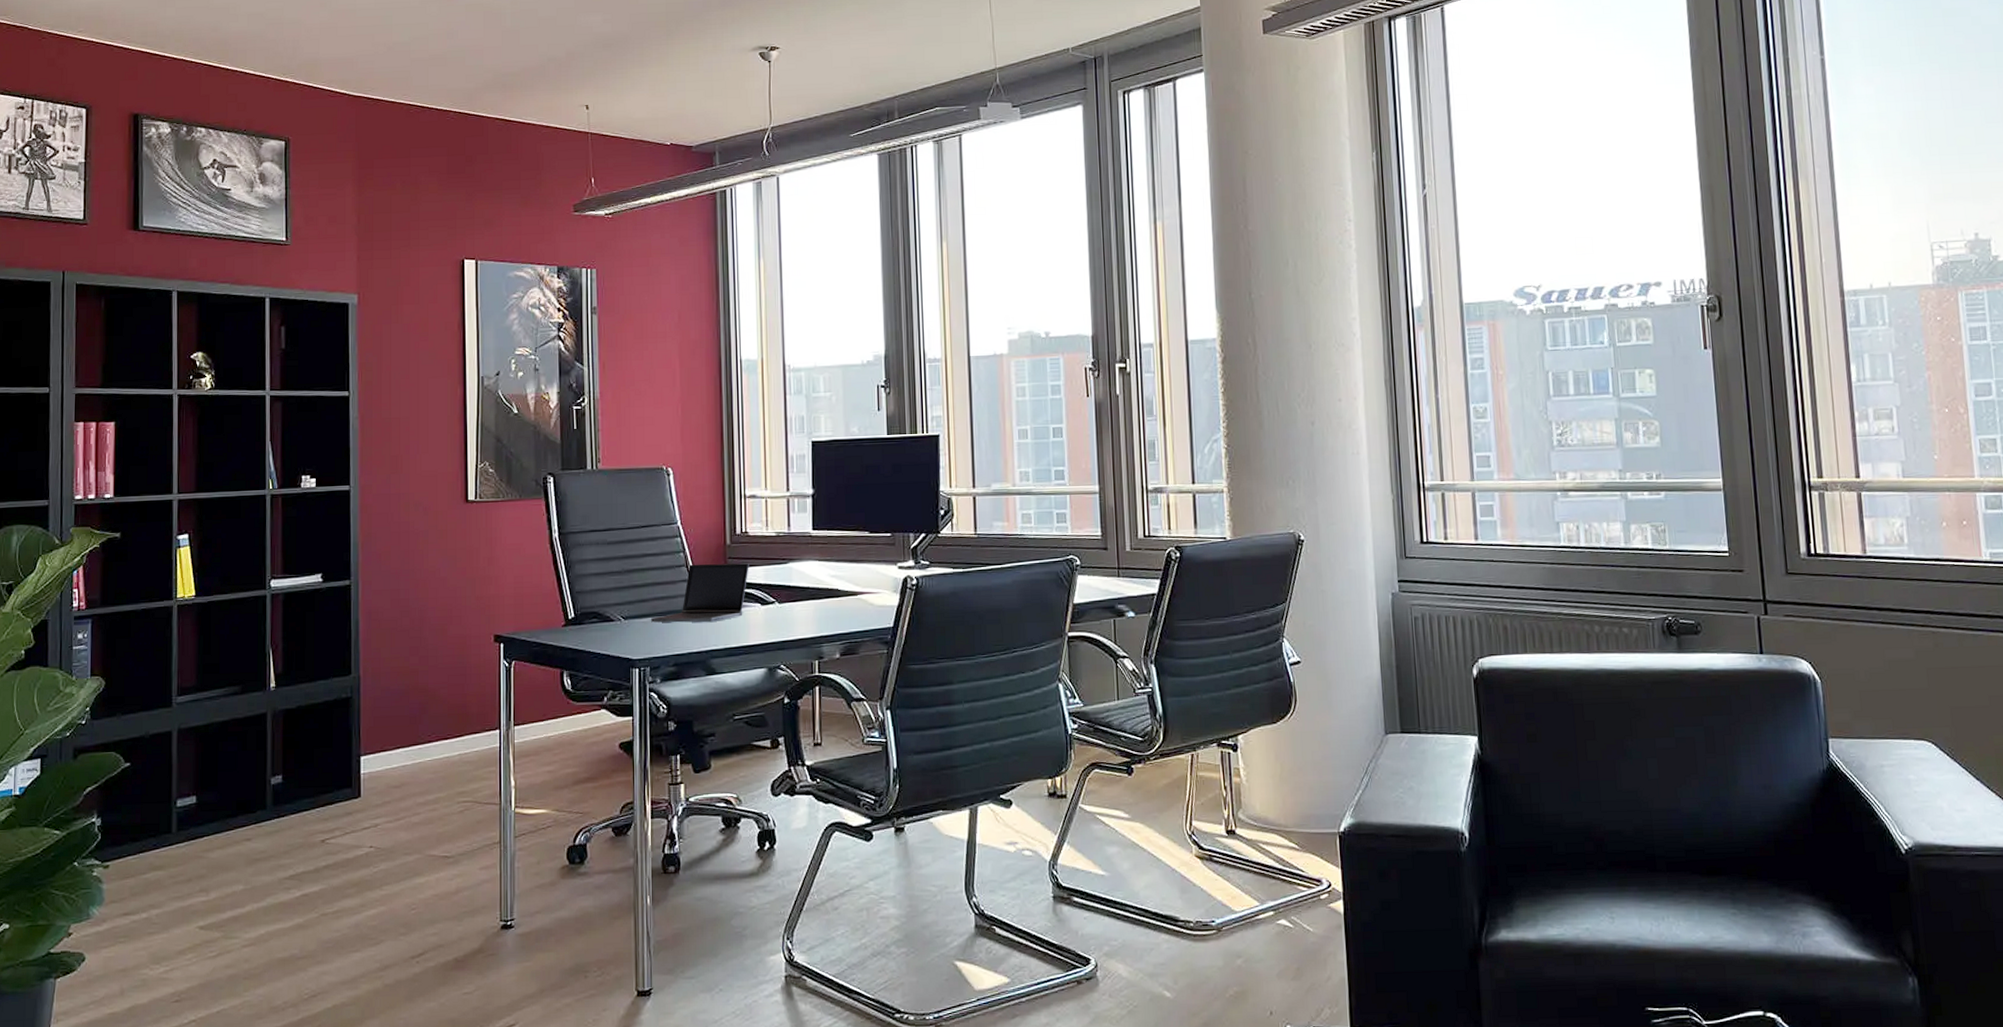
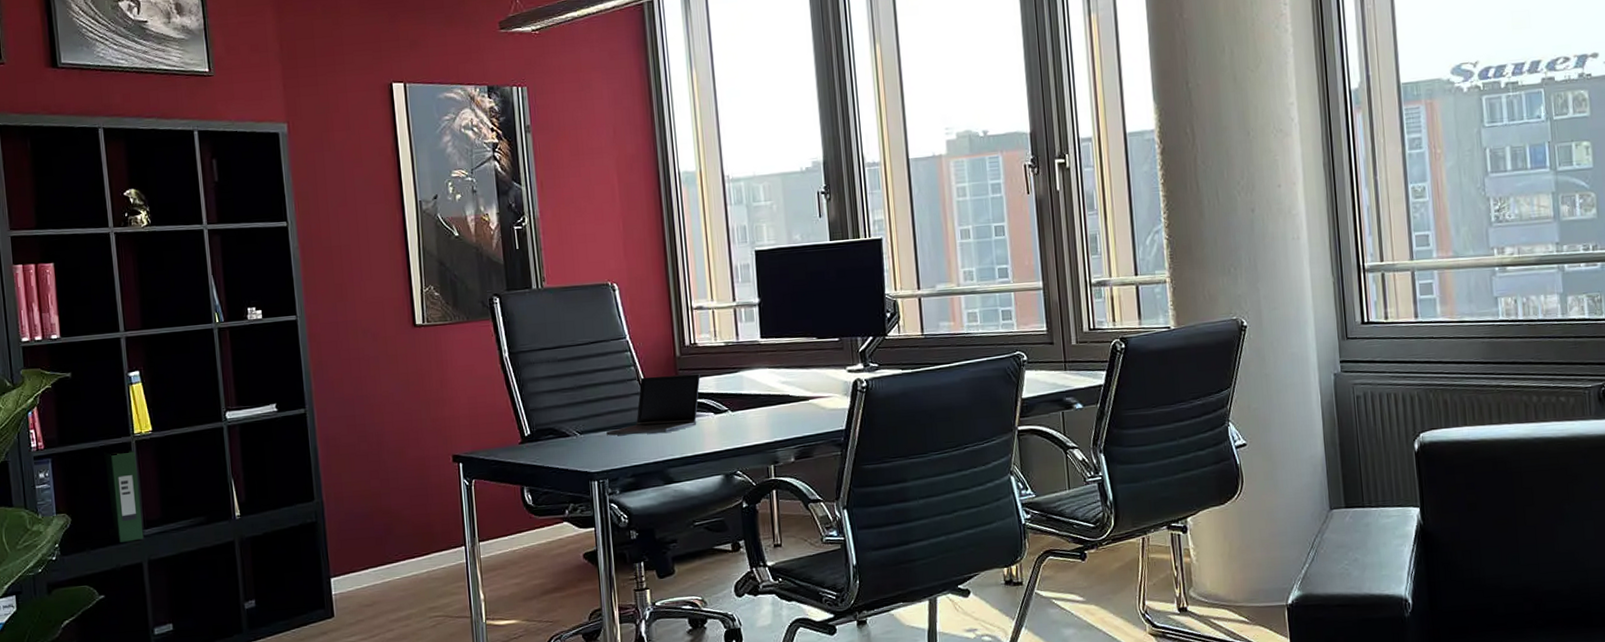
binder: none [142,612,177,709] -> present [101,448,144,542]

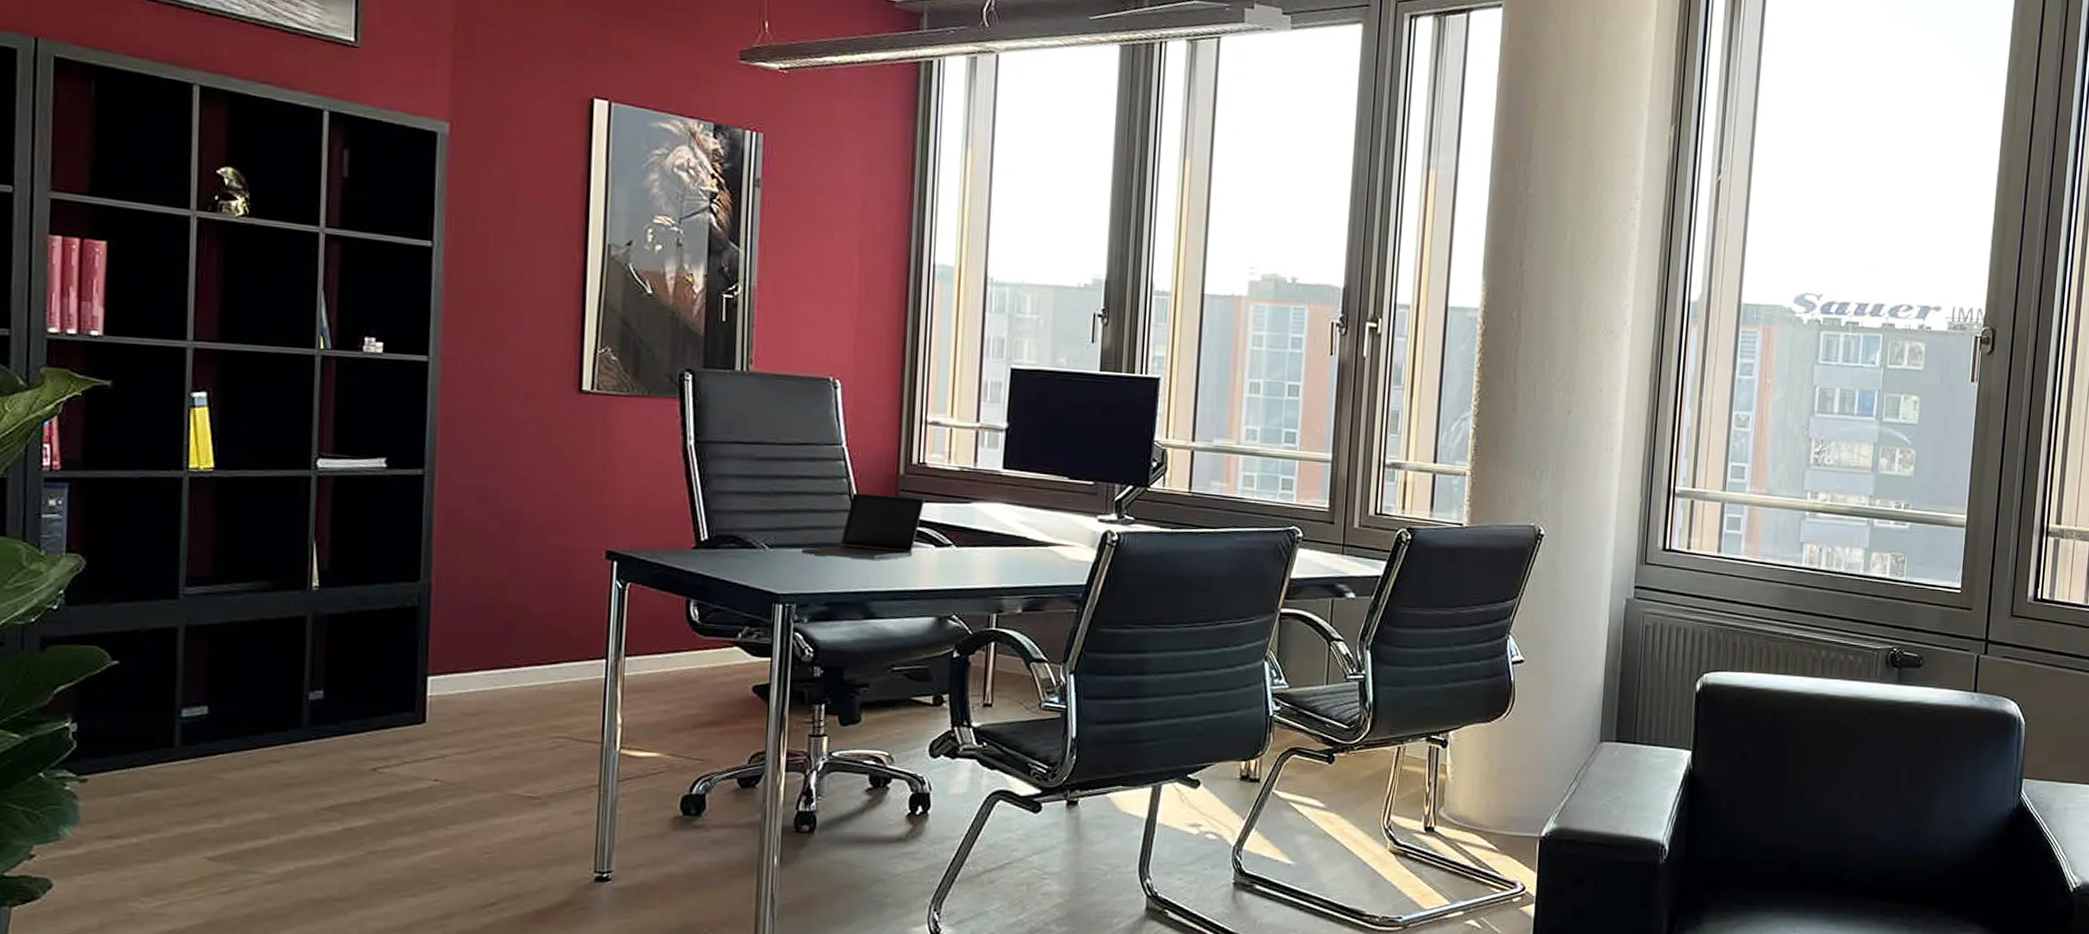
binder: present [101,448,144,542] -> none [137,483,187,600]

